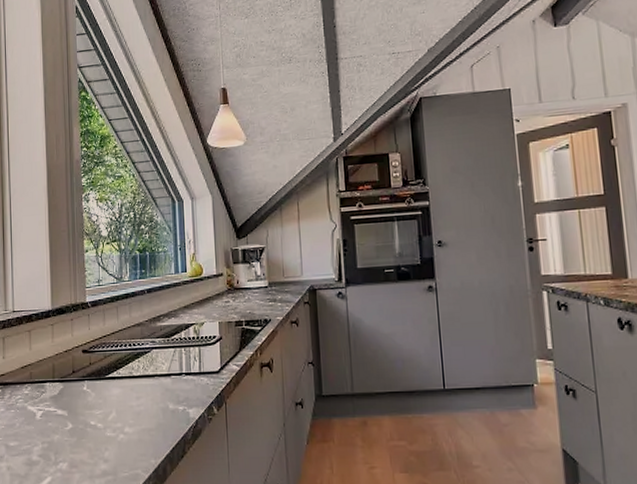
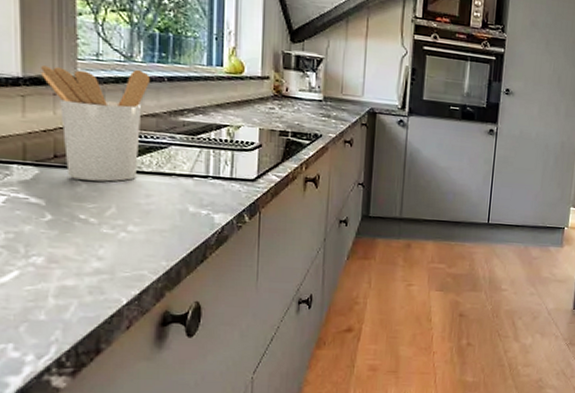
utensil holder: none [63,287,135,390] -> present [41,65,149,182]

